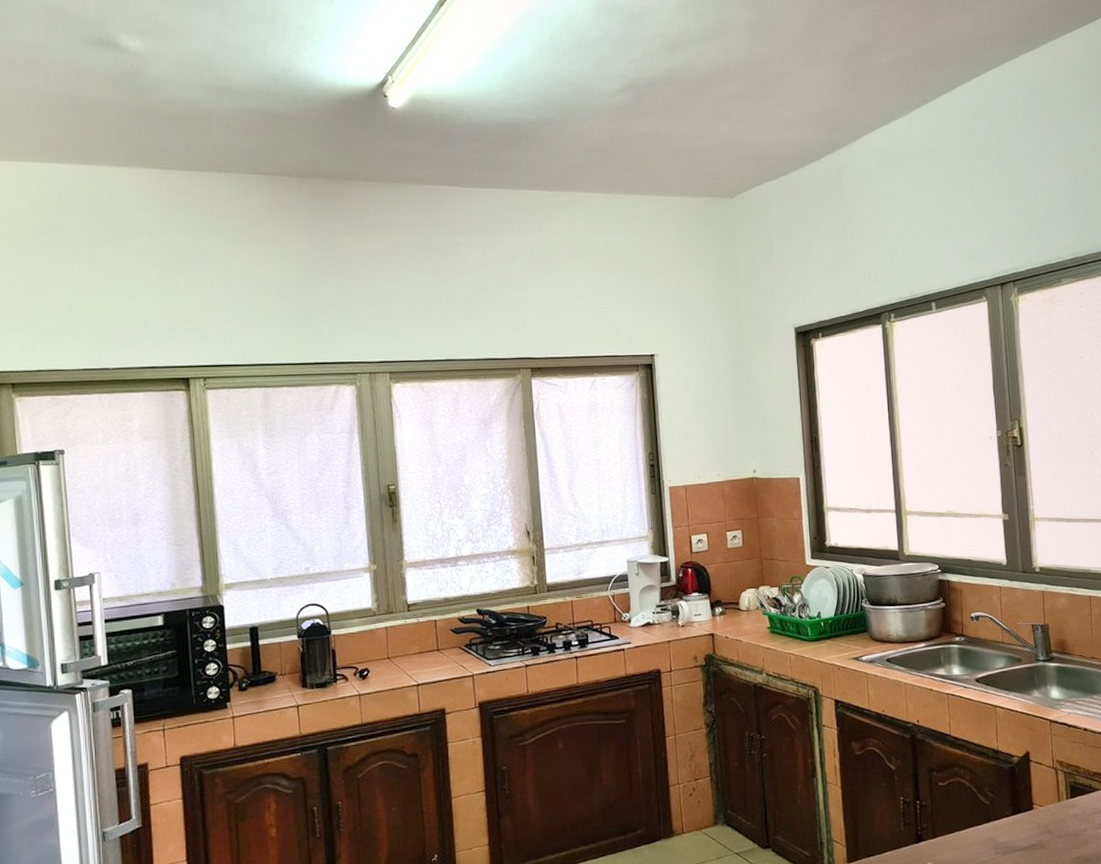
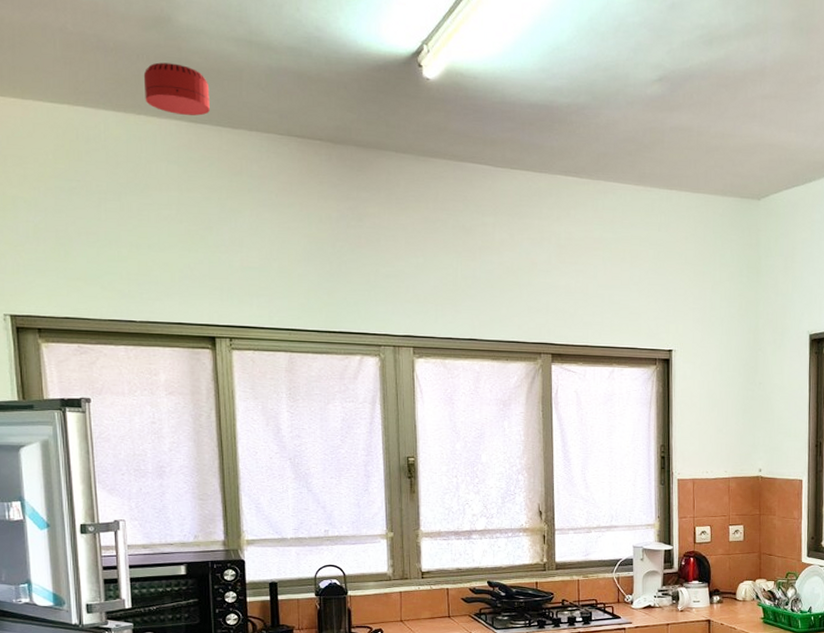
smoke detector: none [114,114,180,163] -> present [143,62,210,116]

